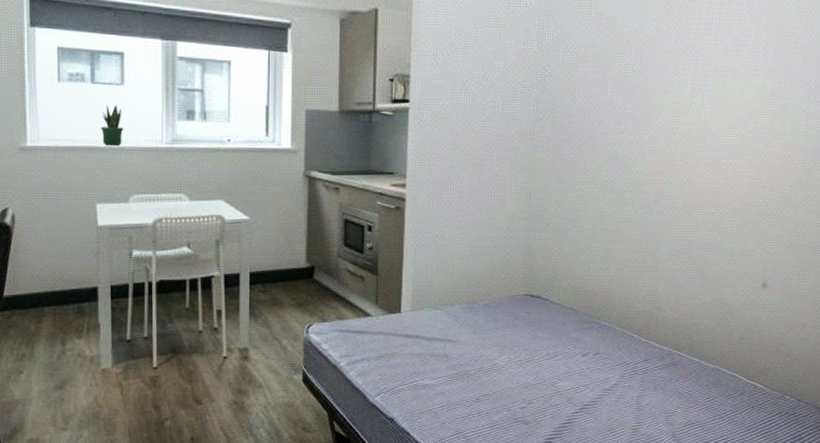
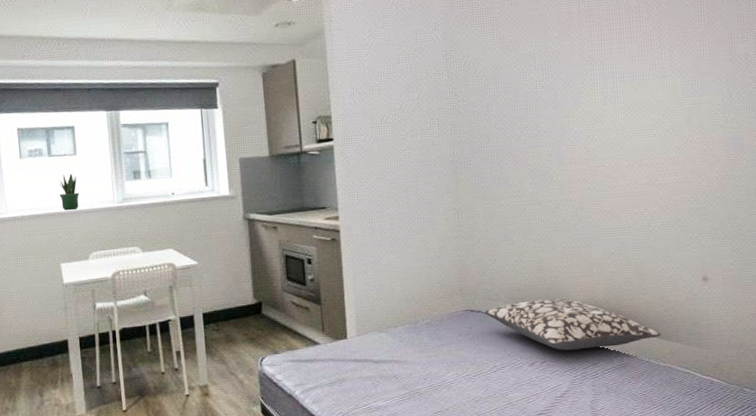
pillow: none [544,291,715,345] -> present [484,298,661,351]

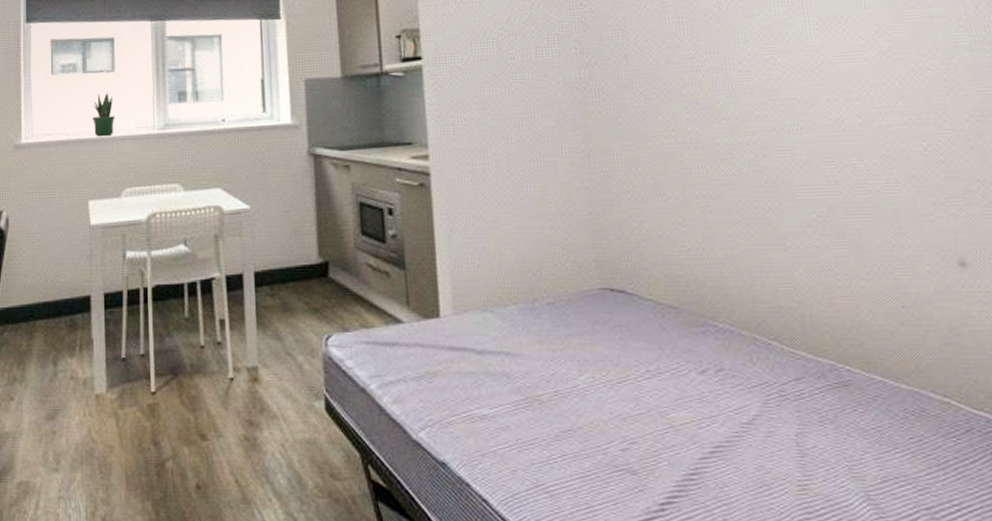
pillow: present [484,298,661,351] -> none [629,280,900,356]

